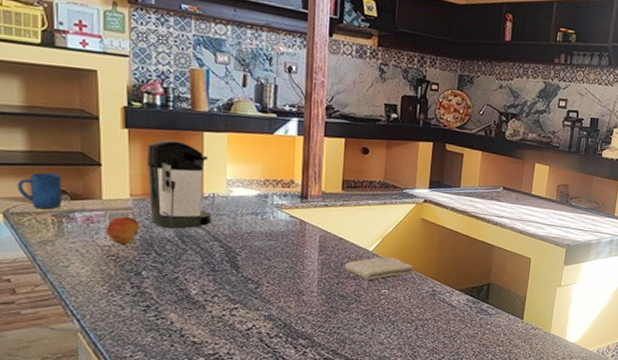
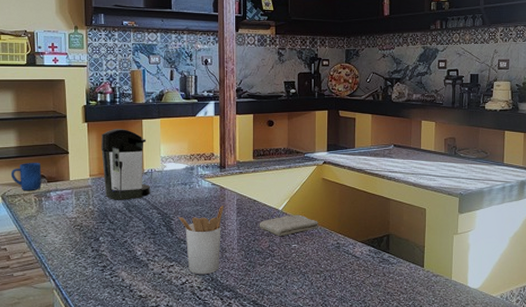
fruit: present [105,216,140,244] -> none [72,192,97,215]
utensil holder: none [246,242,303,320] -> present [178,206,224,275]

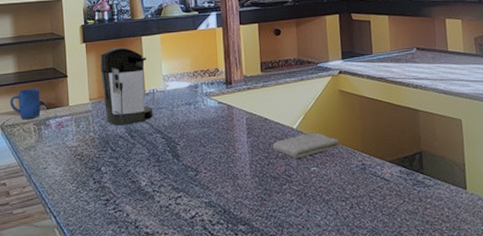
utensil holder: present [178,206,224,275] -> none [184,126,233,207]

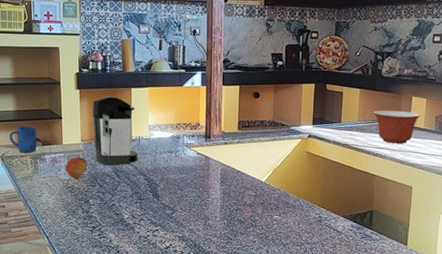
fruit: none [72,118,98,144] -> present [65,156,88,178]
washcloth: present [272,132,339,158] -> none [241,186,301,207]
mixing bowl: none [406,35,458,72] -> present [373,110,420,144]

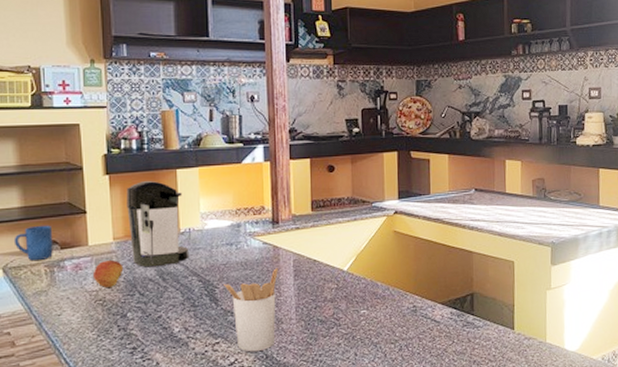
utensil holder: none [164,175,208,241] -> present [223,268,278,352]
mixing bowl: present [373,110,420,144] -> none [465,176,516,214]

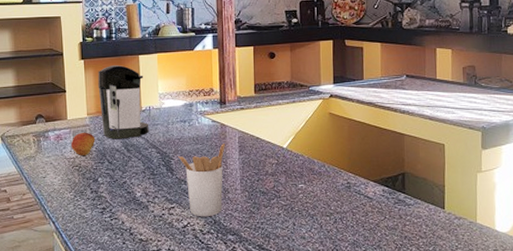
mug: present [13,225,53,260] -> none [9,101,40,131]

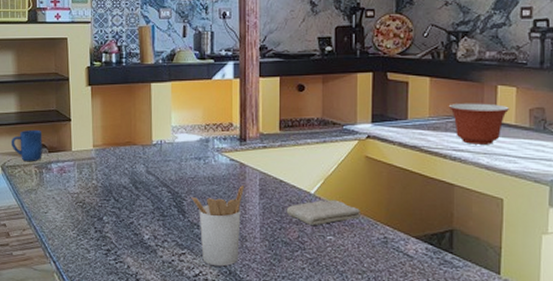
mug: none [9,101,40,131] -> present [11,129,42,161]
fruit: present [70,132,95,155] -> none [74,165,101,191]
coffee maker: present [98,65,149,138] -> none [106,93,160,174]
washcloth: none [262,152,327,175] -> present [286,199,360,225]
mixing bowl: none [397,63,446,99] -> present [448,103,509,145]

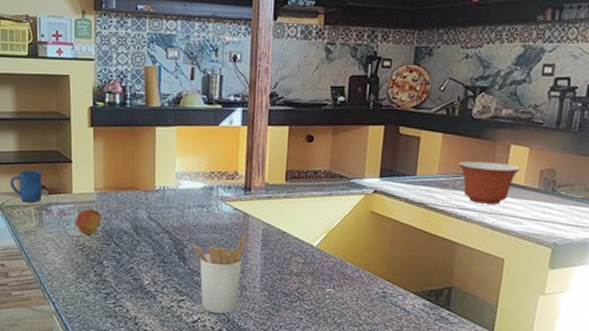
fruit: none [74,165,101,191] -> present [75,208,102,235]
washcloth: present [286,199,360,225] -> none [287,253,361,278]

